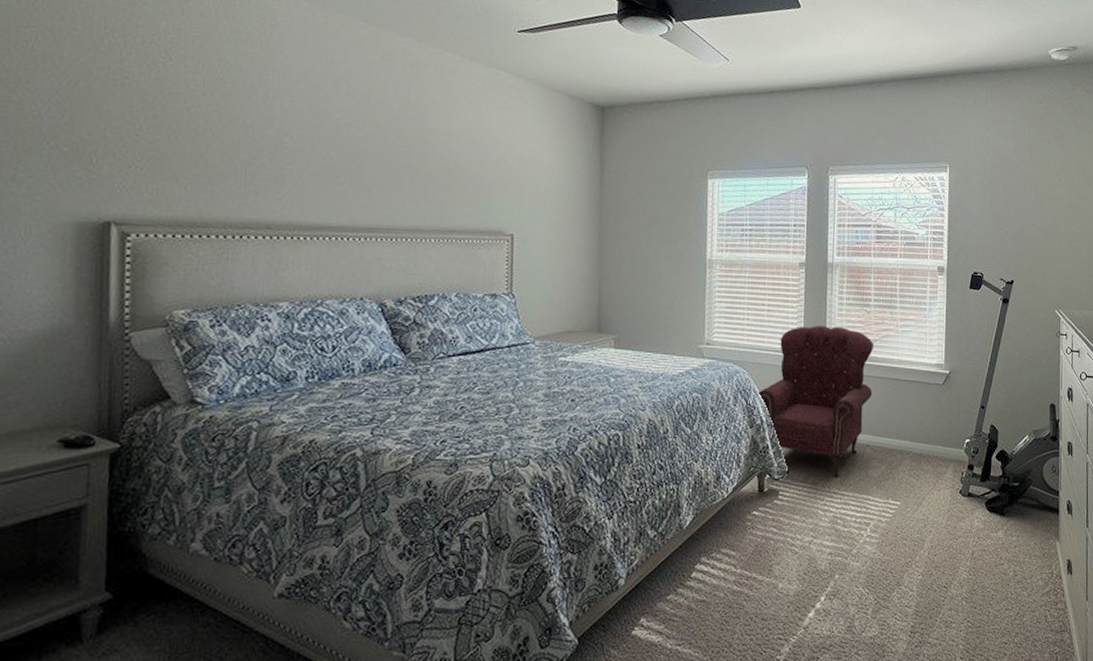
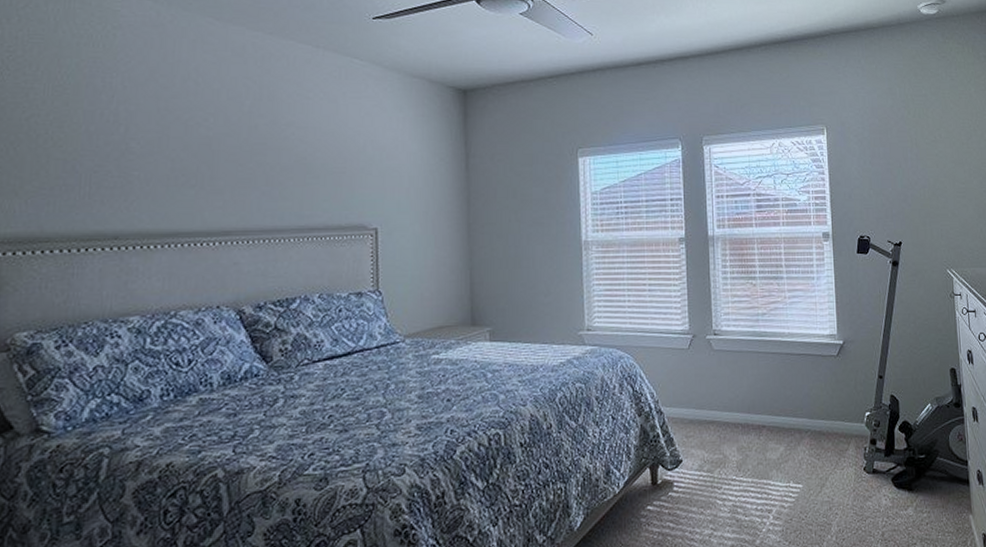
armchair: present [756,325,873,478] -> none [643,301,765,464]

